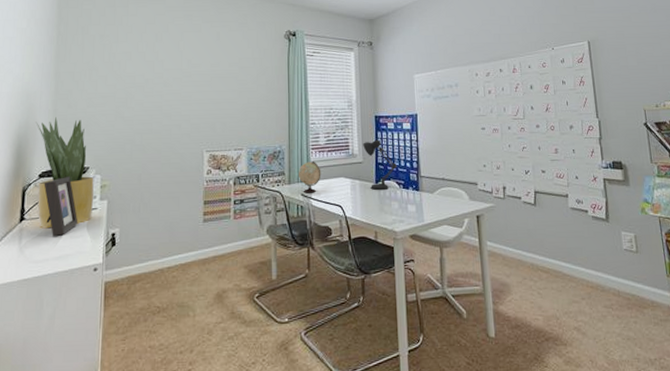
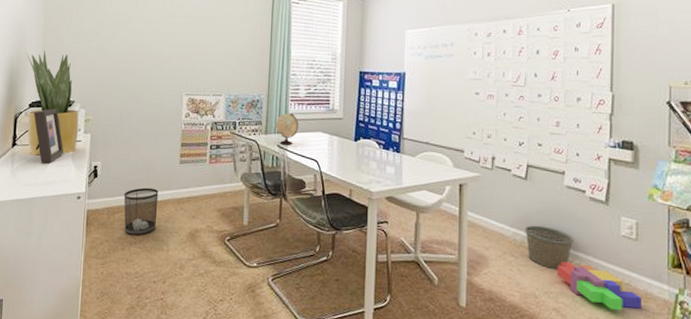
waste bin: none [145,251,182,304] -> present [124,187,159,235]
desk lamp: present [363,139,397,191] -> none [344,96,379,150]
basket: none [540,248,584,289] -> present [525,225,573,269]
toy blocks: none [573,280,650,322] -> present [557,261,642,311]

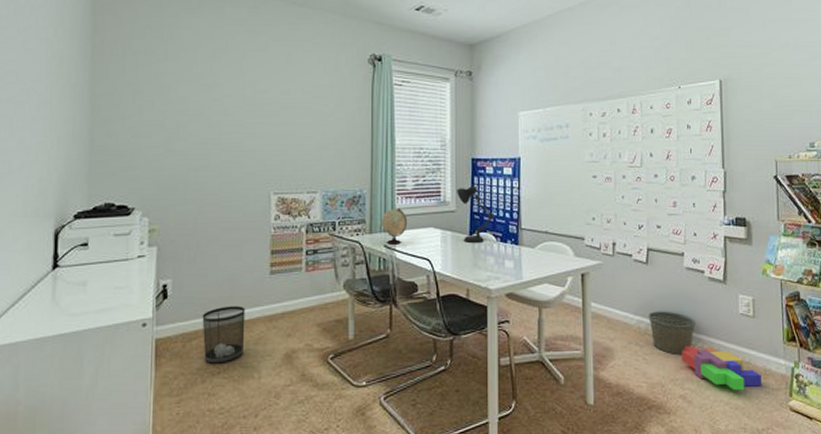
planter: present [26,50,79,156] -> none [68,148,141,278]
picture frame: present [33,107,64,164] -> none [80,217,123,288]
desk lamp: none [344,96,379,150] -> present [457,185,495,244]

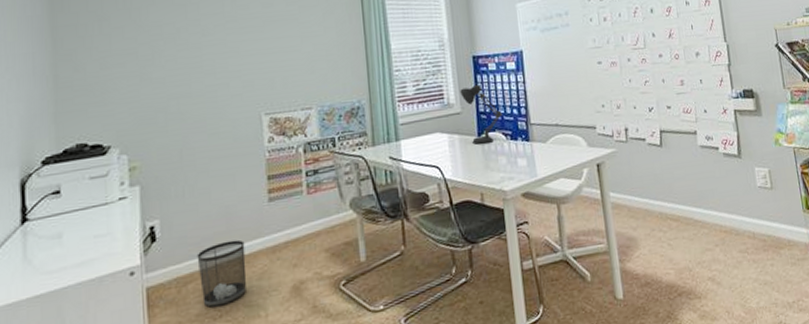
globe: present [382,209,408,245] -> none [384,116,412,156]
basket: present [648,311,695,354] -> none [668,192,716,237]
toy blocks: present [682,346,762,391] -> none [705,223,787,265]

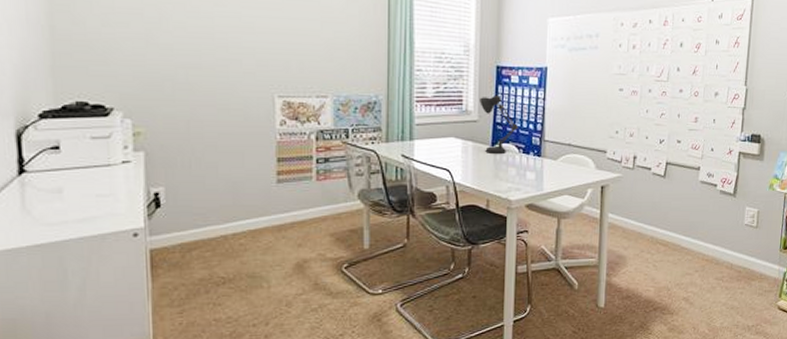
waste bin: present [197,239,247,308] -> none [202,215,251,274]

